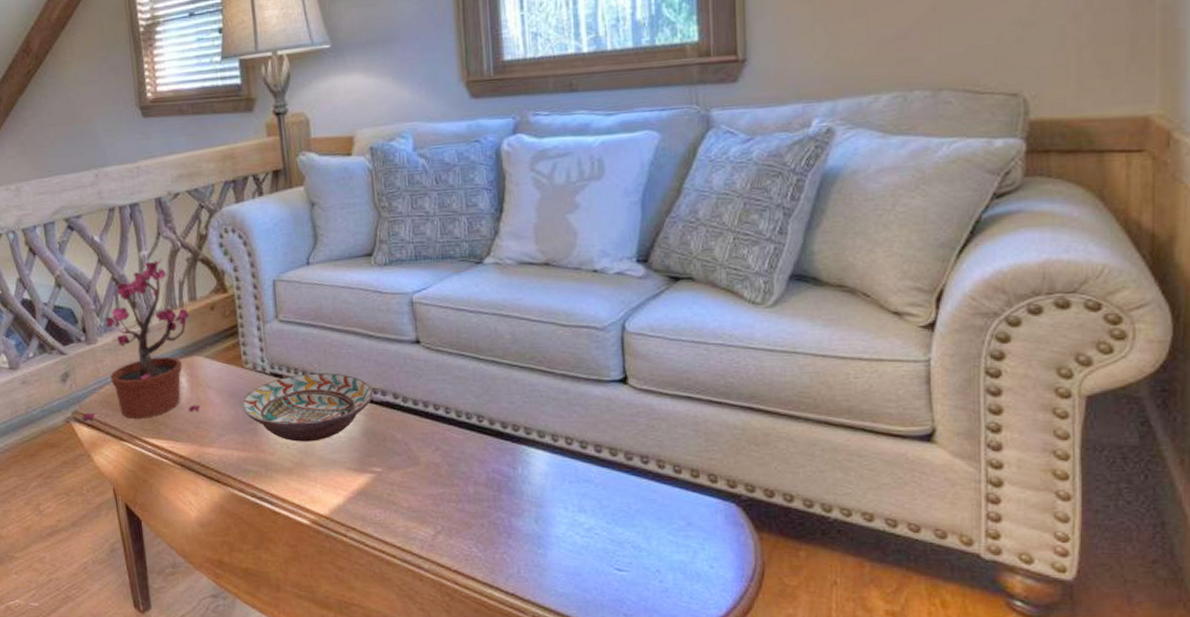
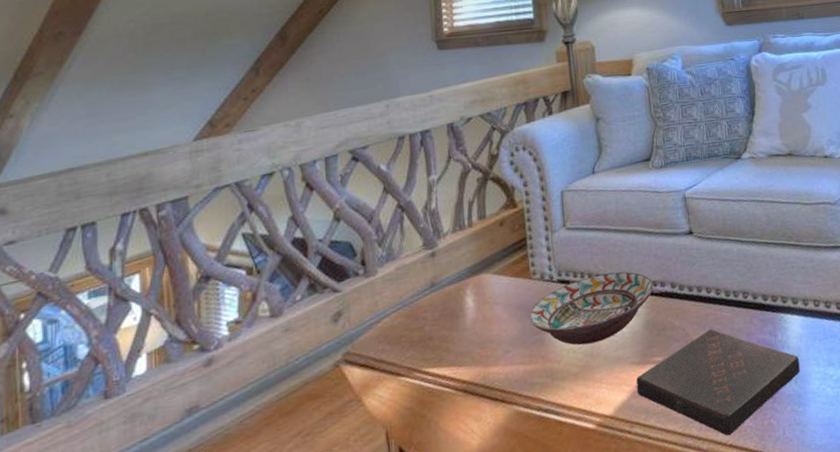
potted plant: present [81,258,201,421] -> none [354,180,487,362]
book: none [352,448,543,561] -> present [636,329,800,436]

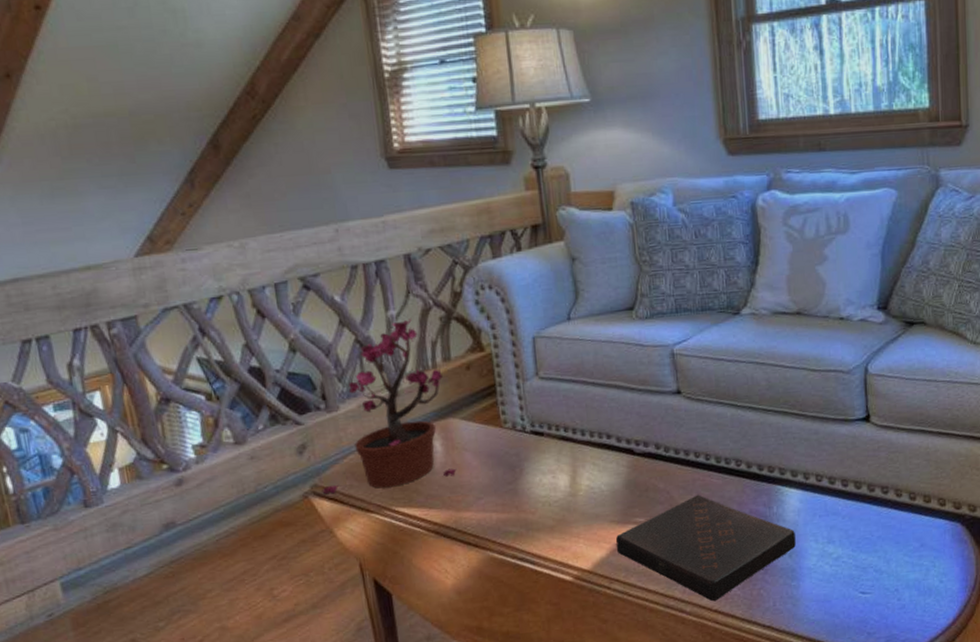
potted plant: none [354,180,487,362] -> present [322,317,457,495]
decorative bowl: present [529,271,654,345] -> none [501,427,636,499]

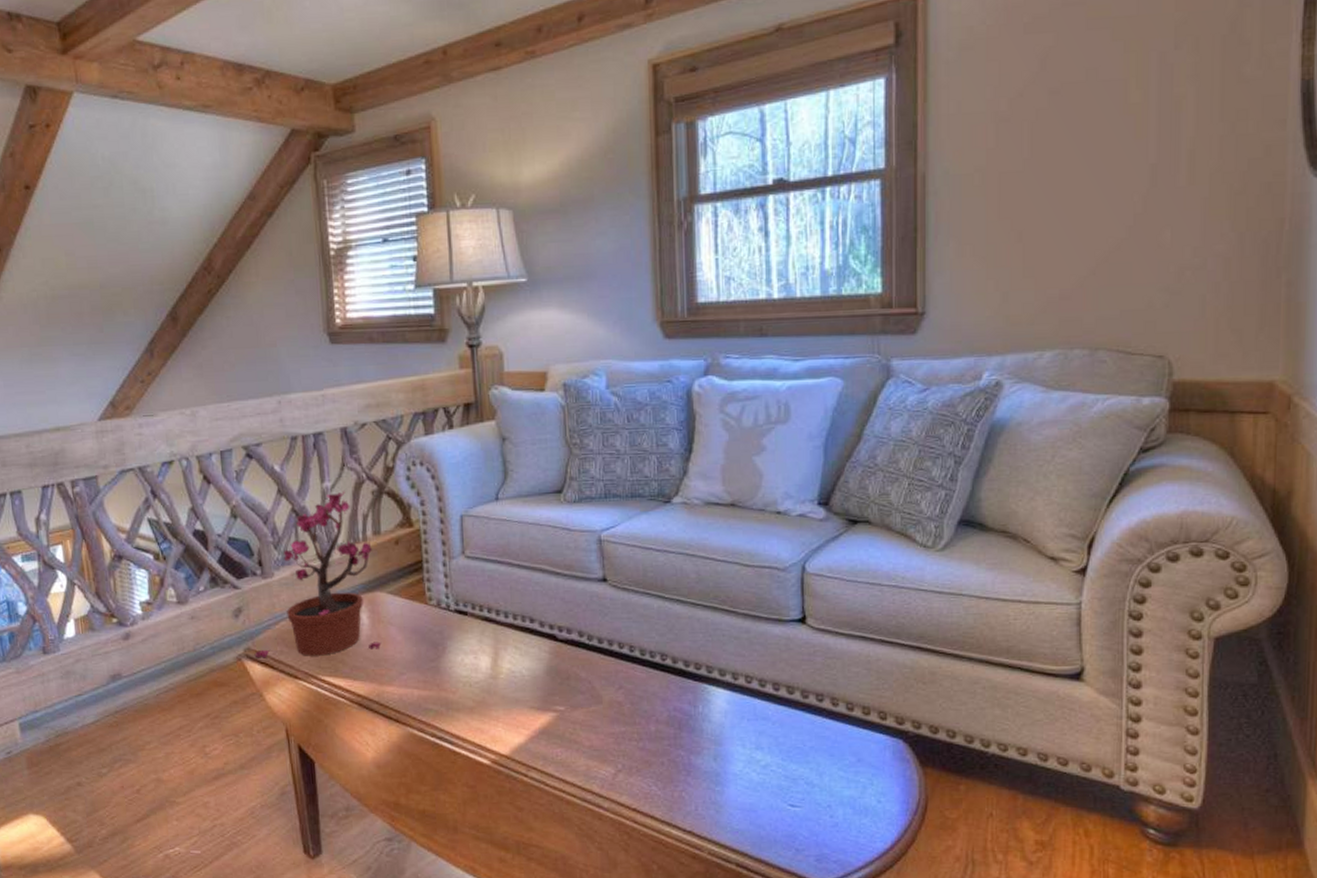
book: present [615,494,796,602] -> none [534,687,721,800]

